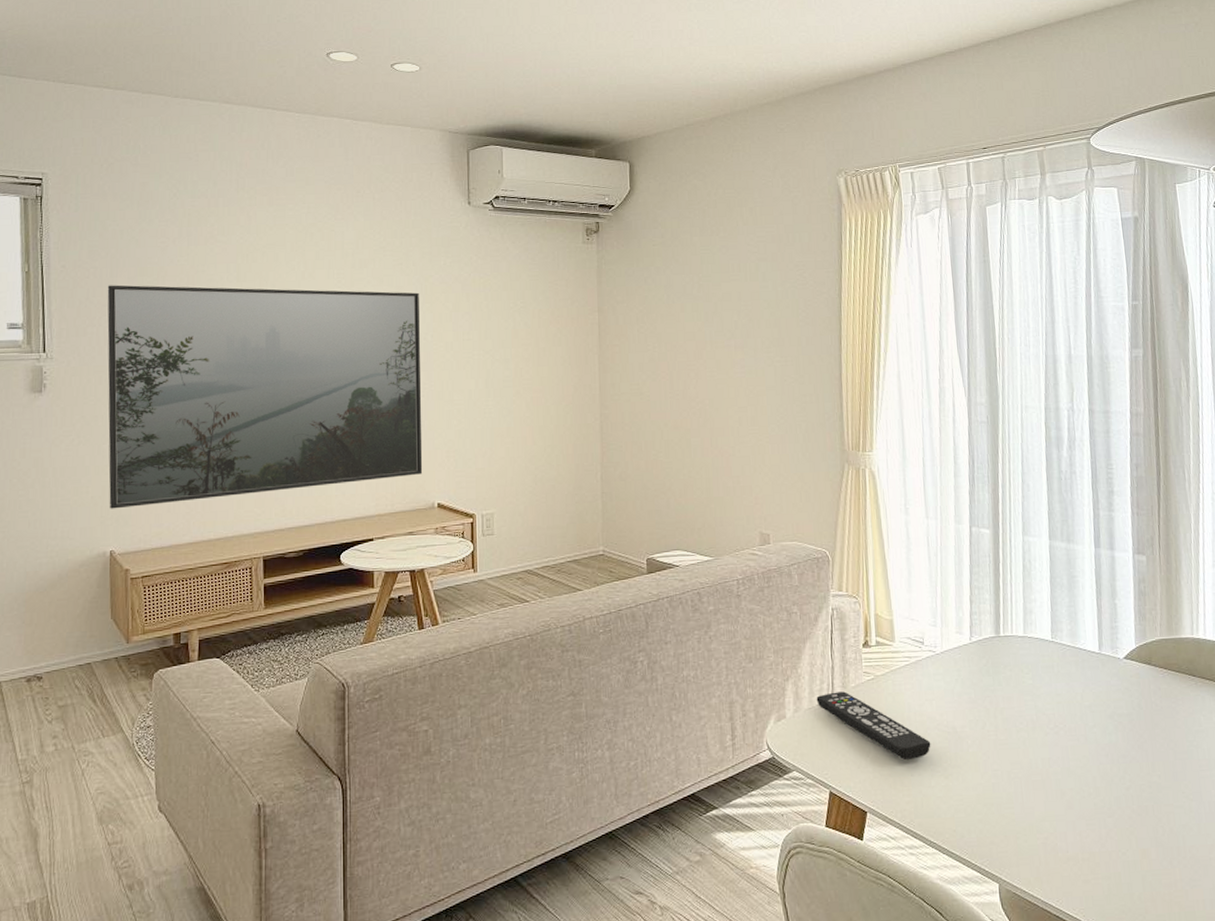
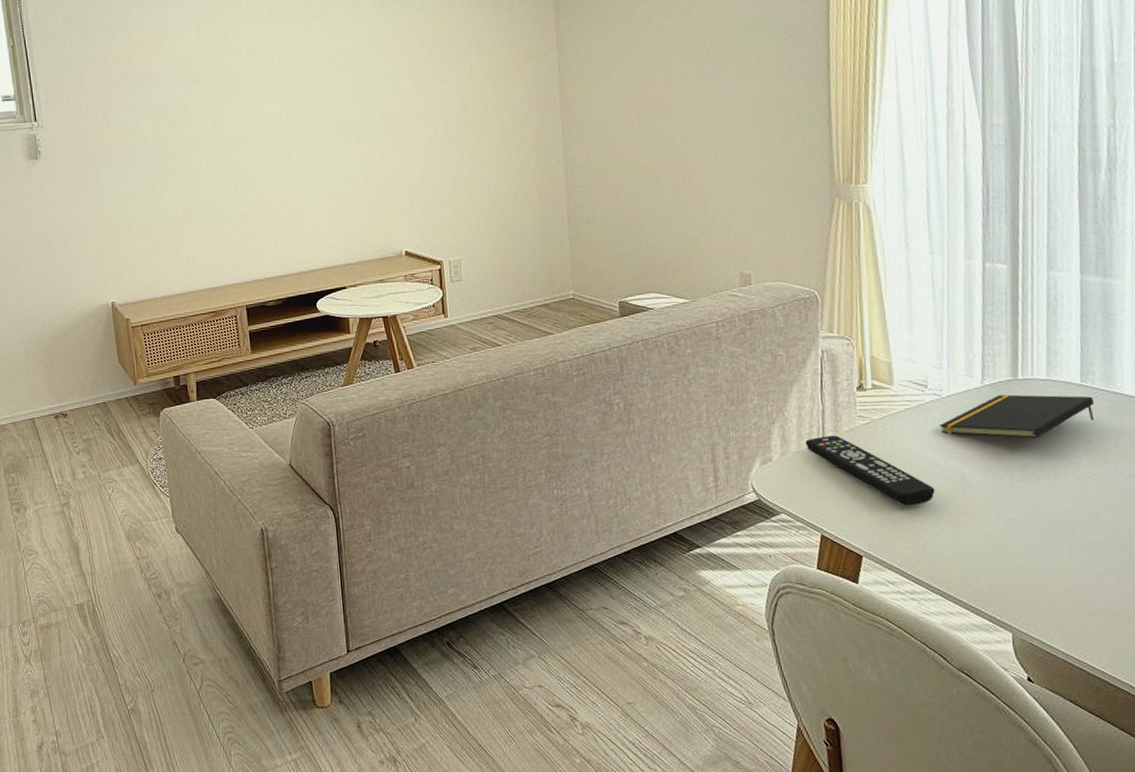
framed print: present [107,285,423,509] -> none [83,41,389,264]
notepad: none [934,650,1064,693] -> present [939,394,1095,439]

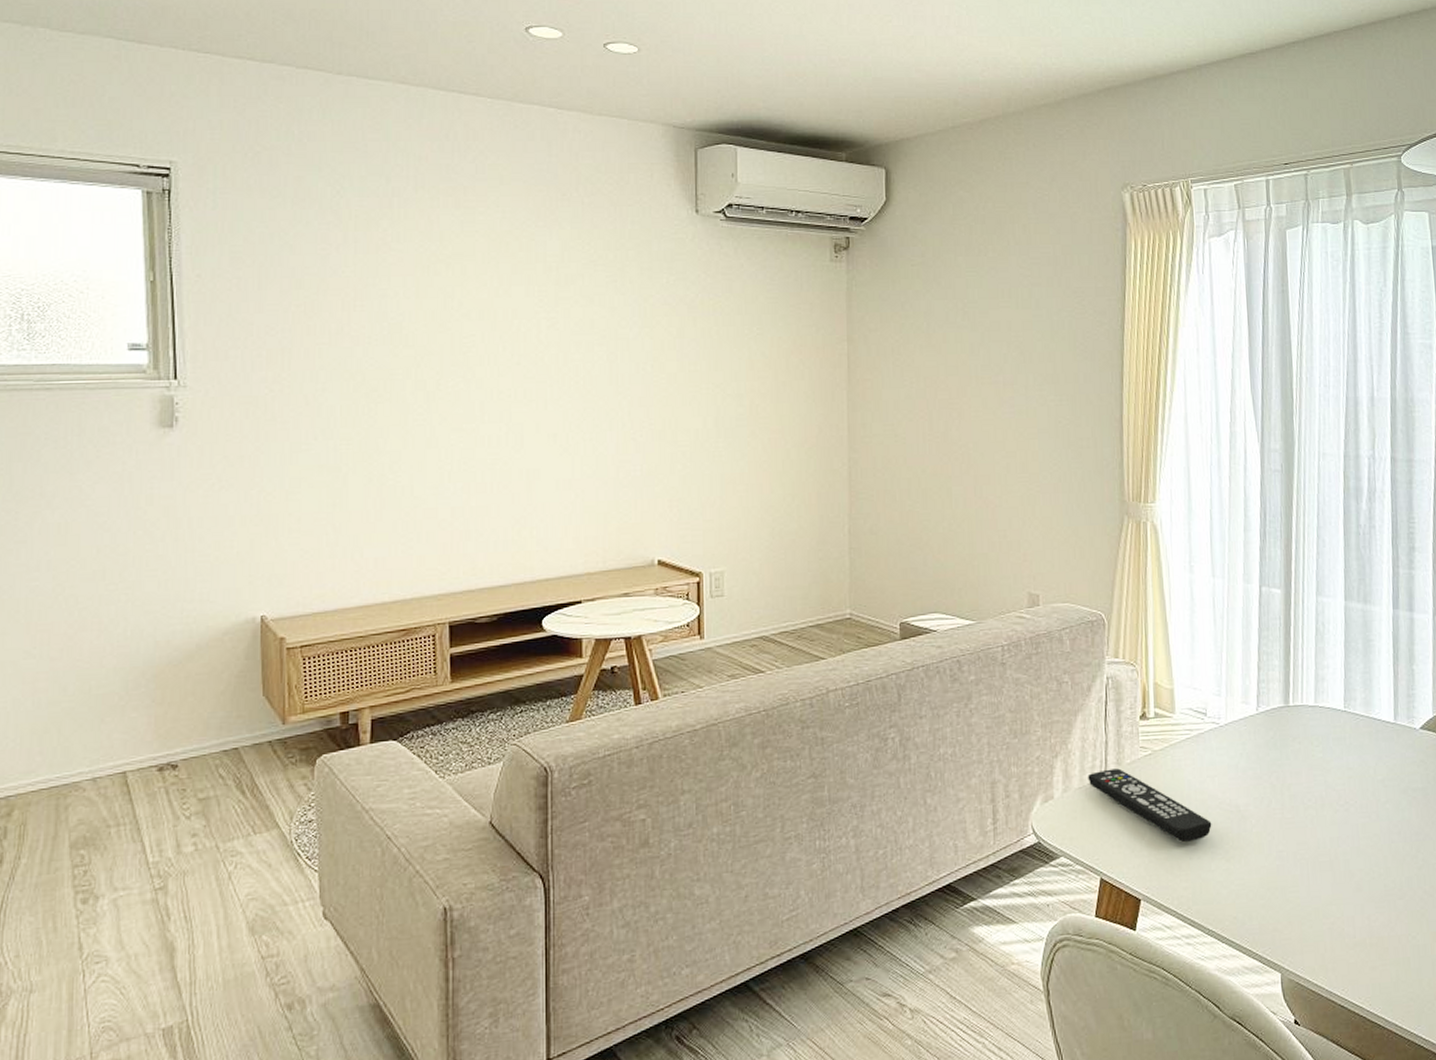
notepad: present [939,394,1095,439] -> none [1217,721,1356,767]

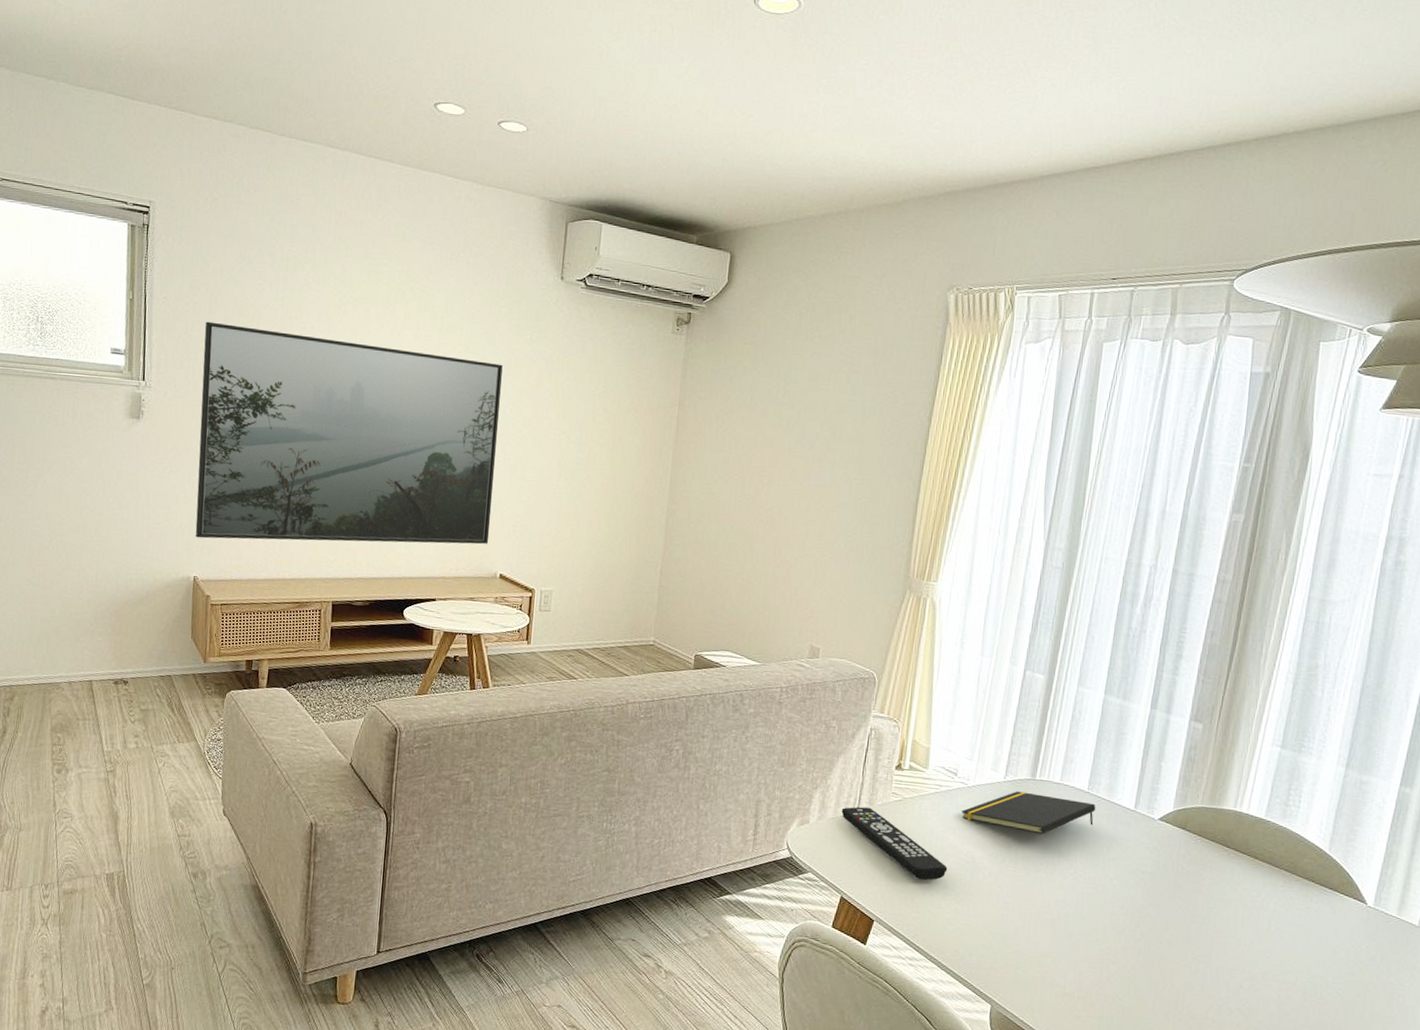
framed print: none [254,299,641,567] -> present [195,321,503,545]
notepad: none [1217,721,1356,767] -> present [961,791,1096,835]

